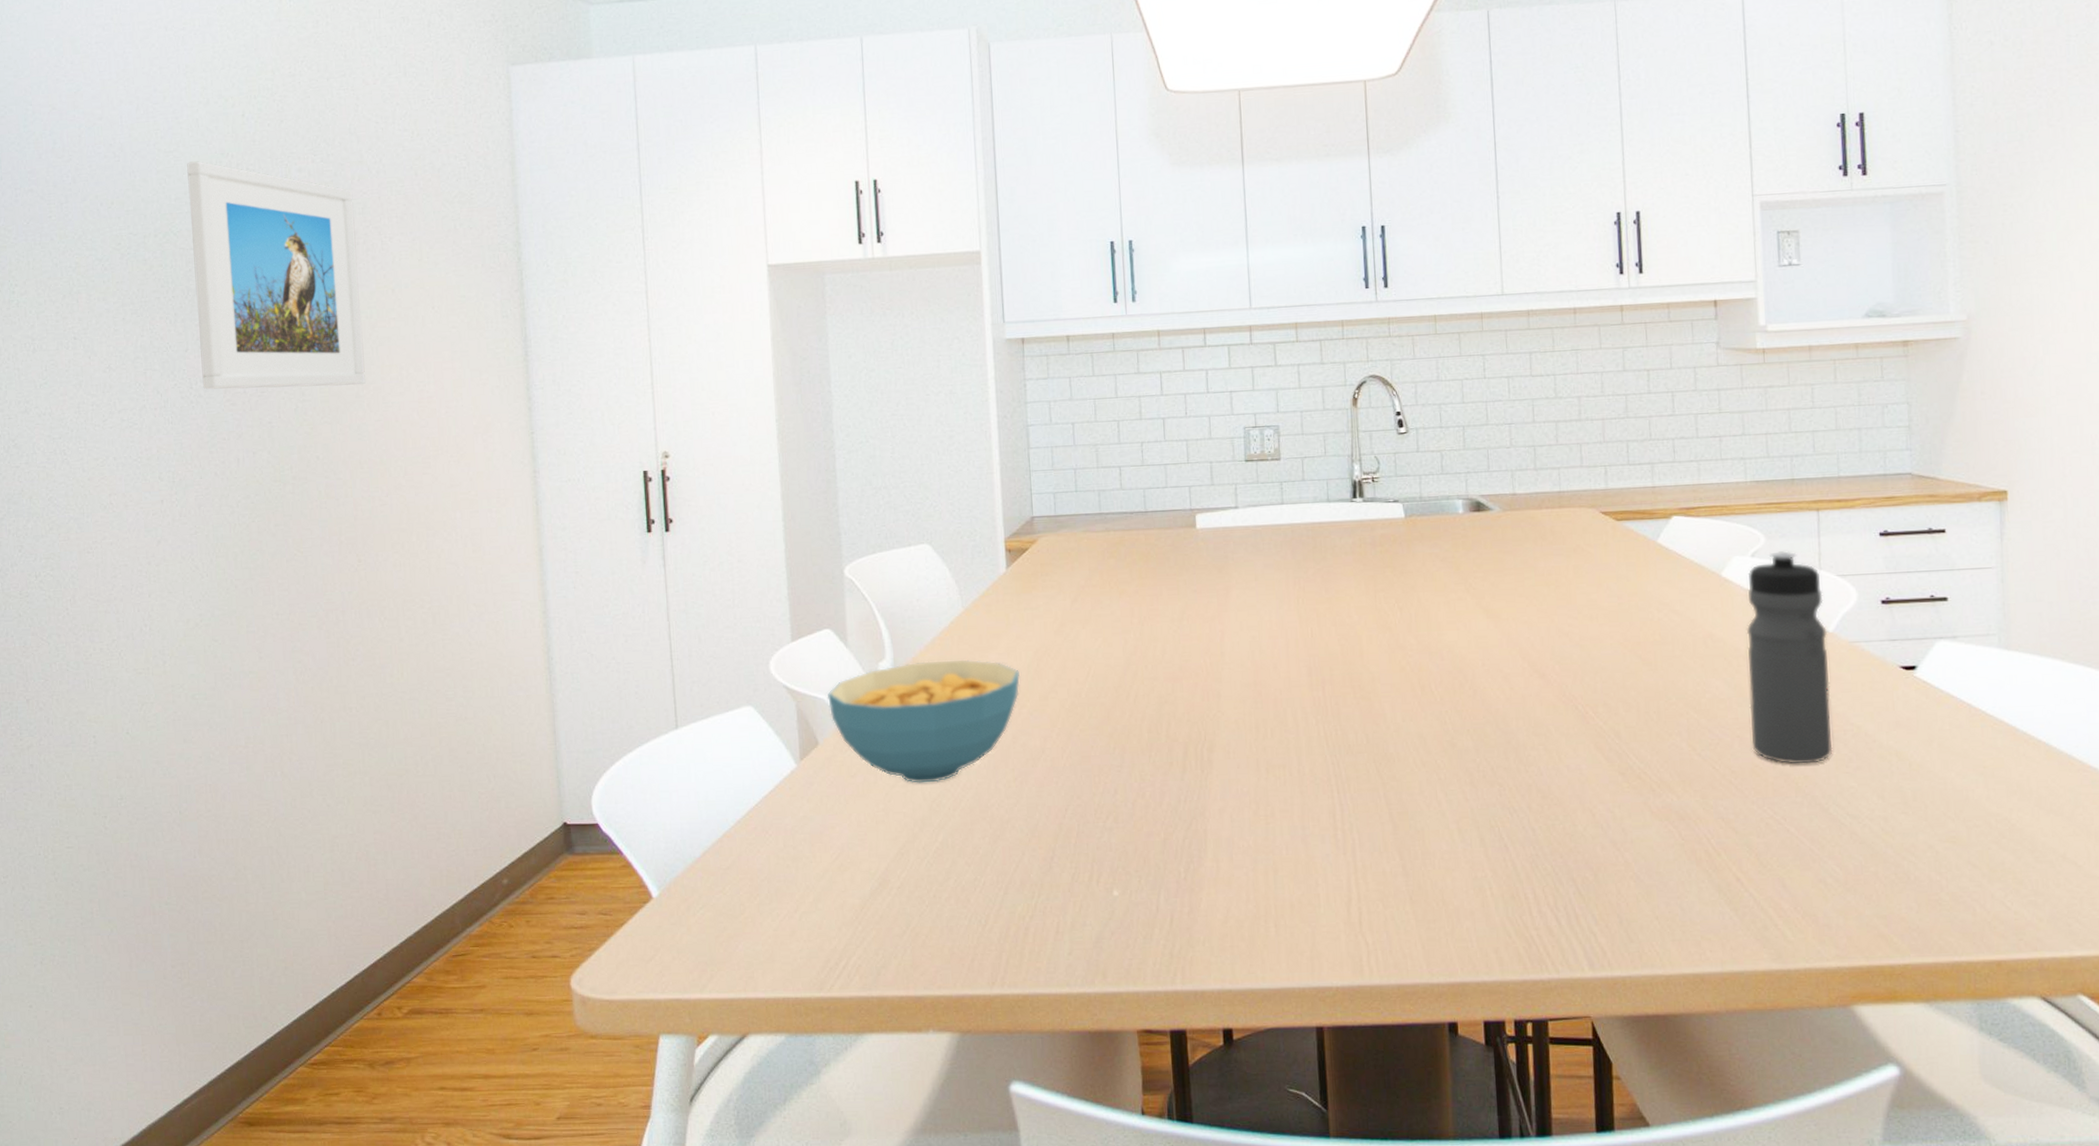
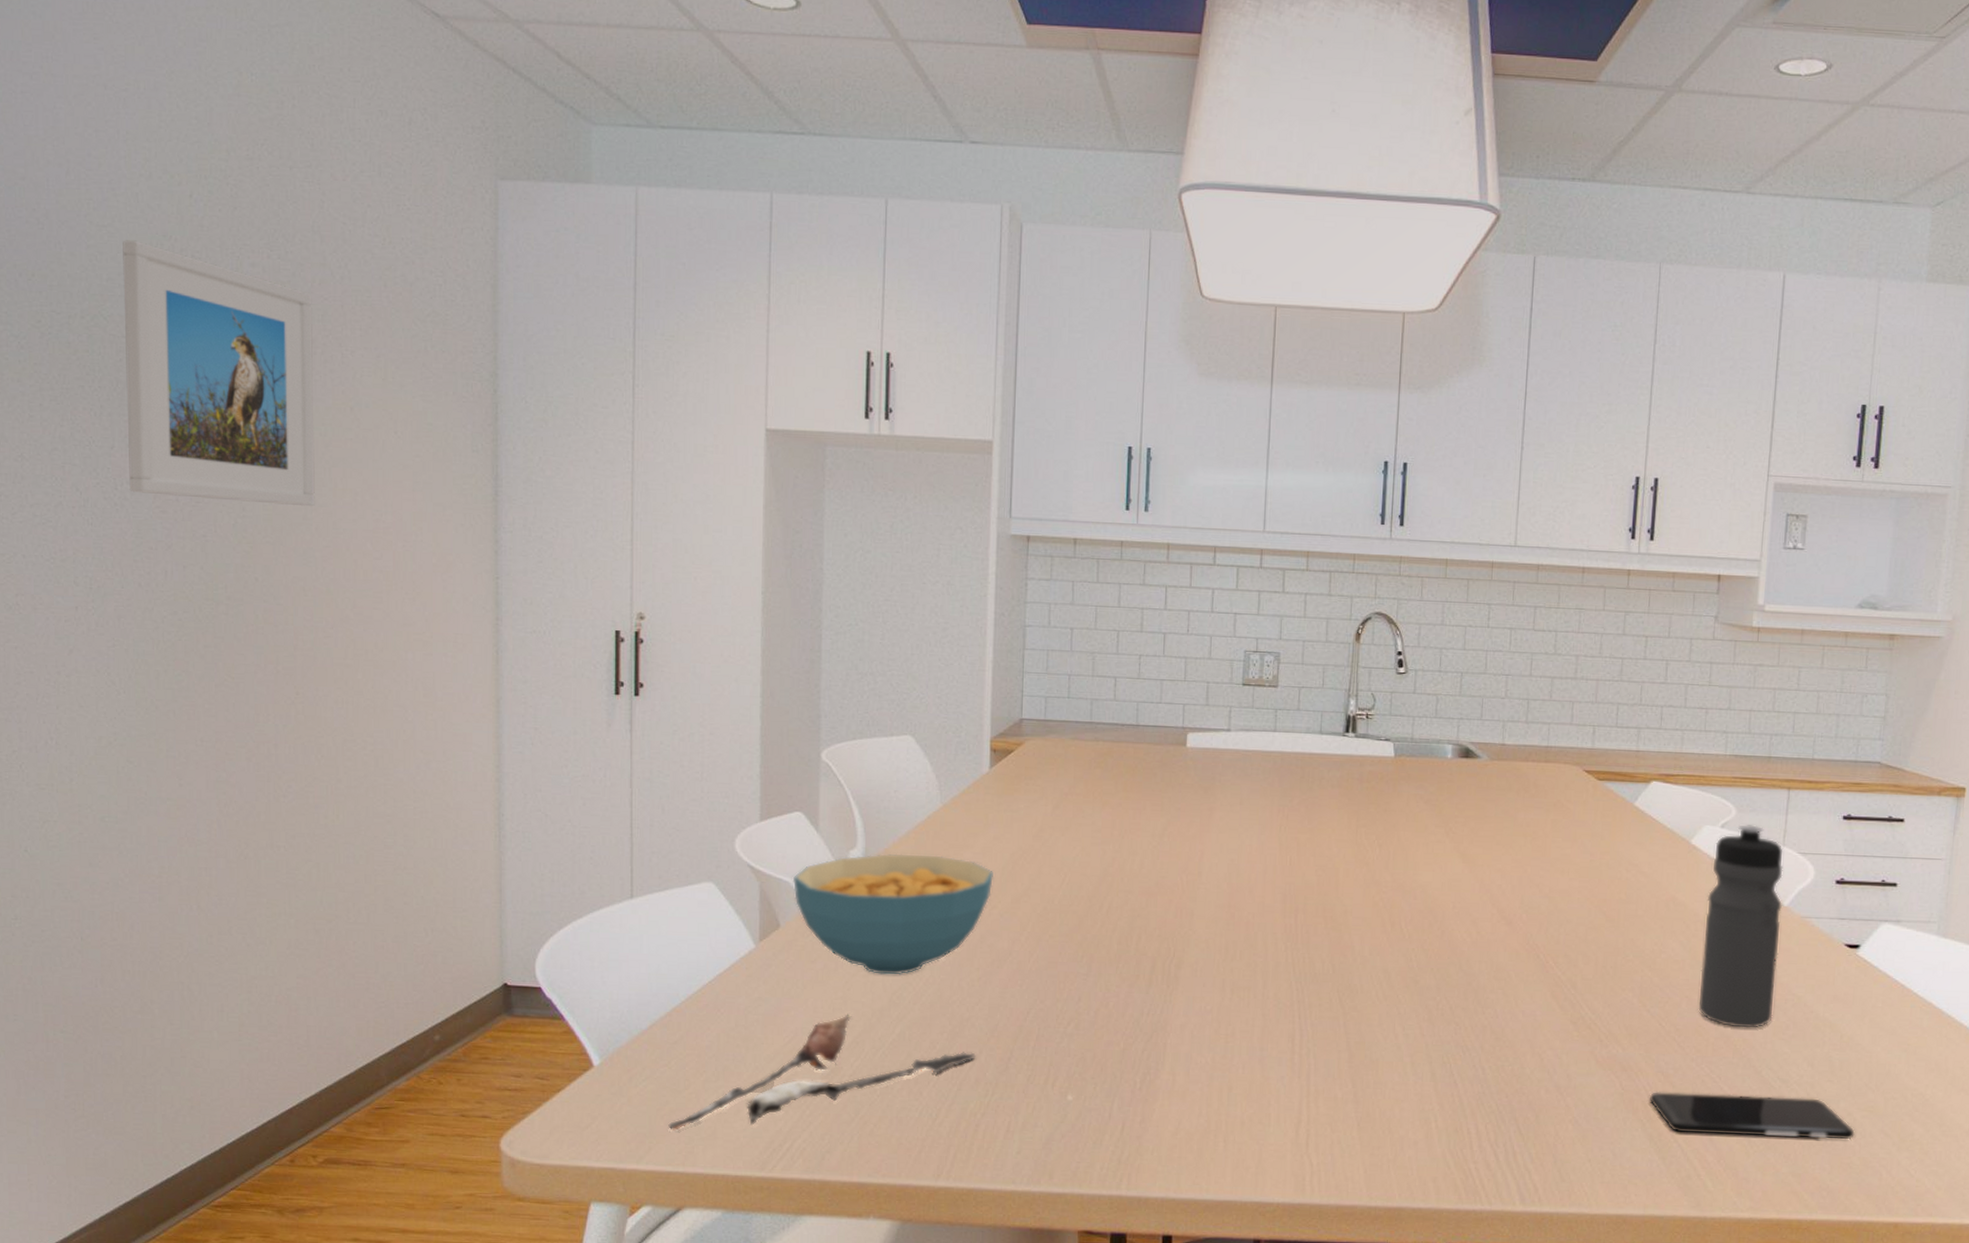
spoon: none [727,825,1019,957] -> present [668,1014,976,1131]
smartphone: none [1711,833,1939,881] -> present [1649,1092,1855,1140]

